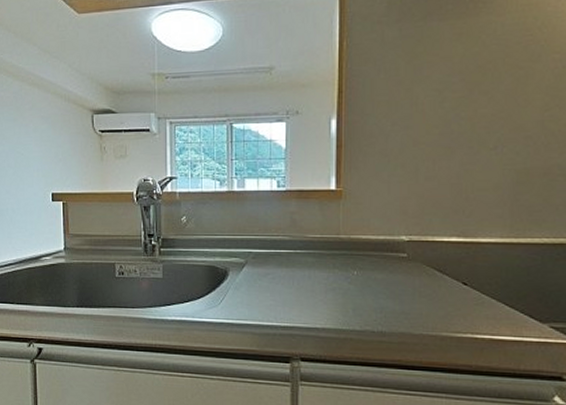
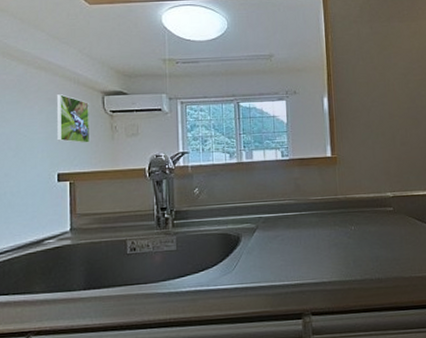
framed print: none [49,112,81,164] -> present [56,94,90,144]

